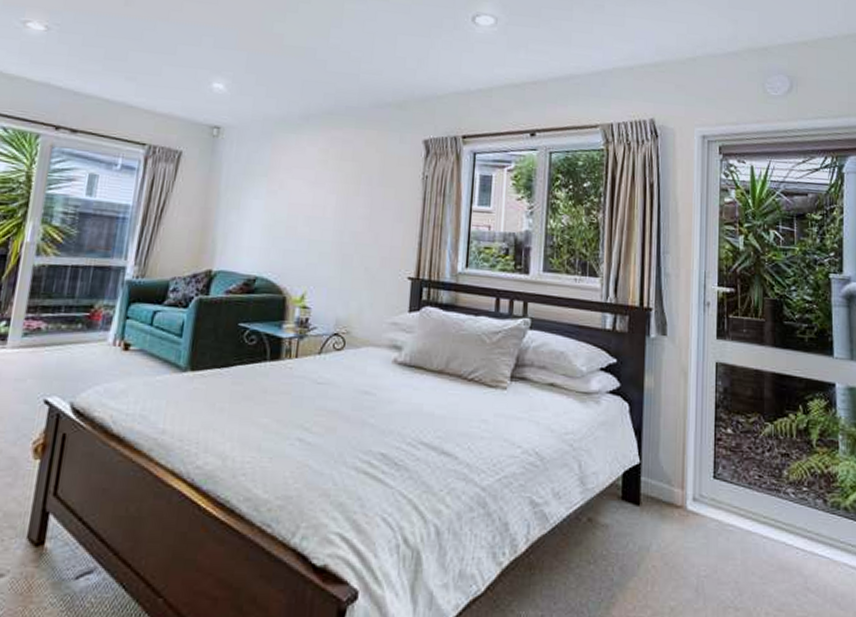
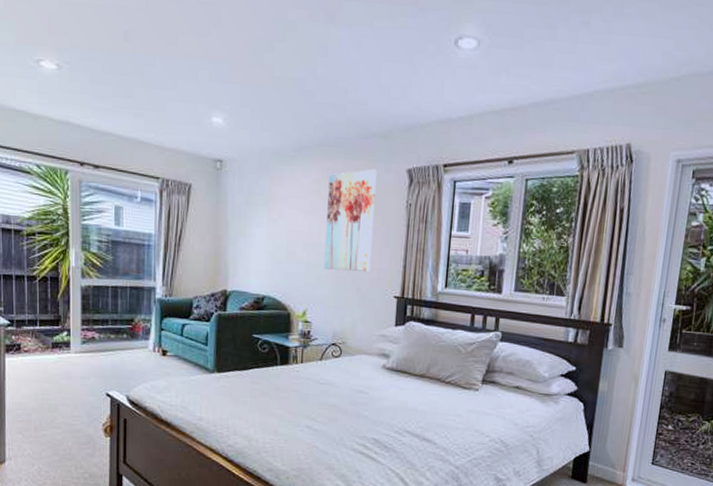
wall art: none [328,138,391,250] -> present [324,168,377,272]

